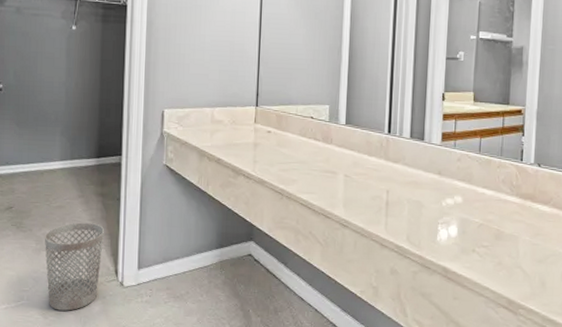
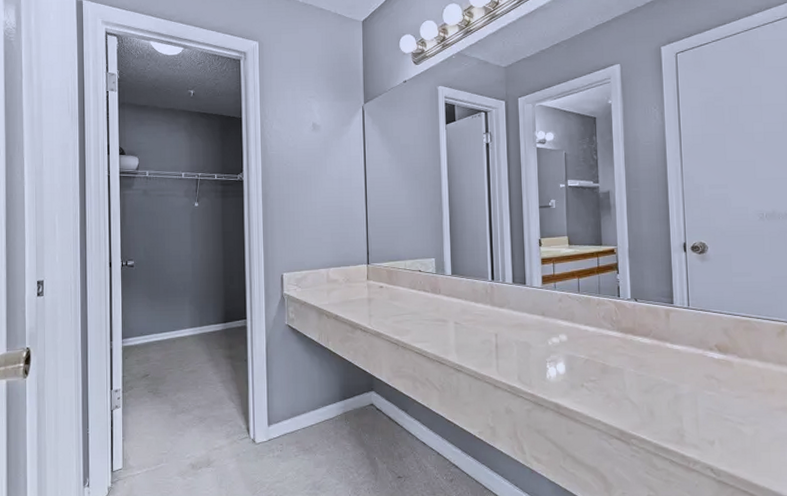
wastebasket: present [44,222,105,311] -> none [179,384,235,470]

